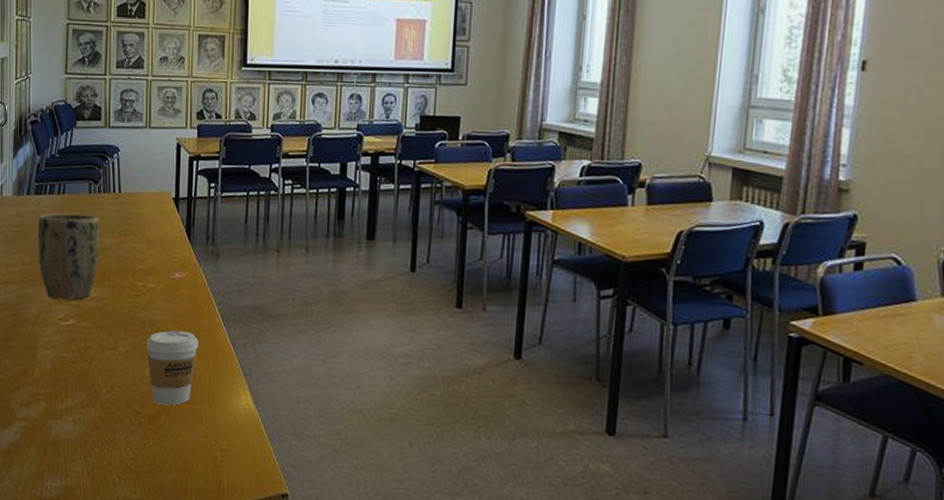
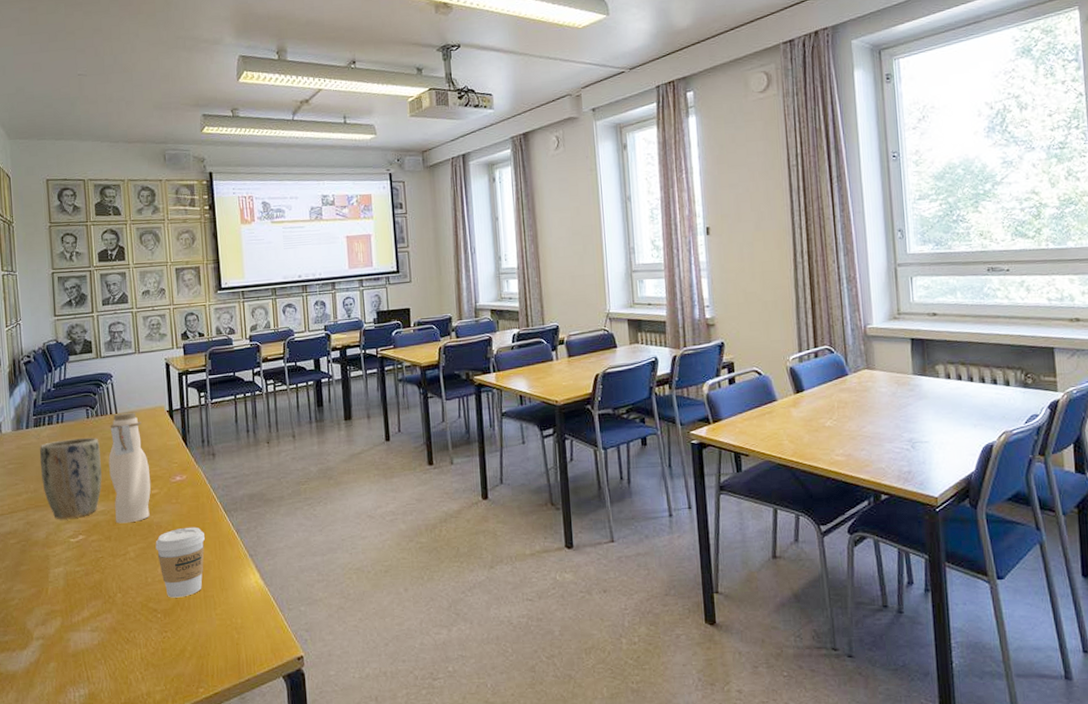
water bottle: none [106,193,149,315] -> present [108,413,151,524]

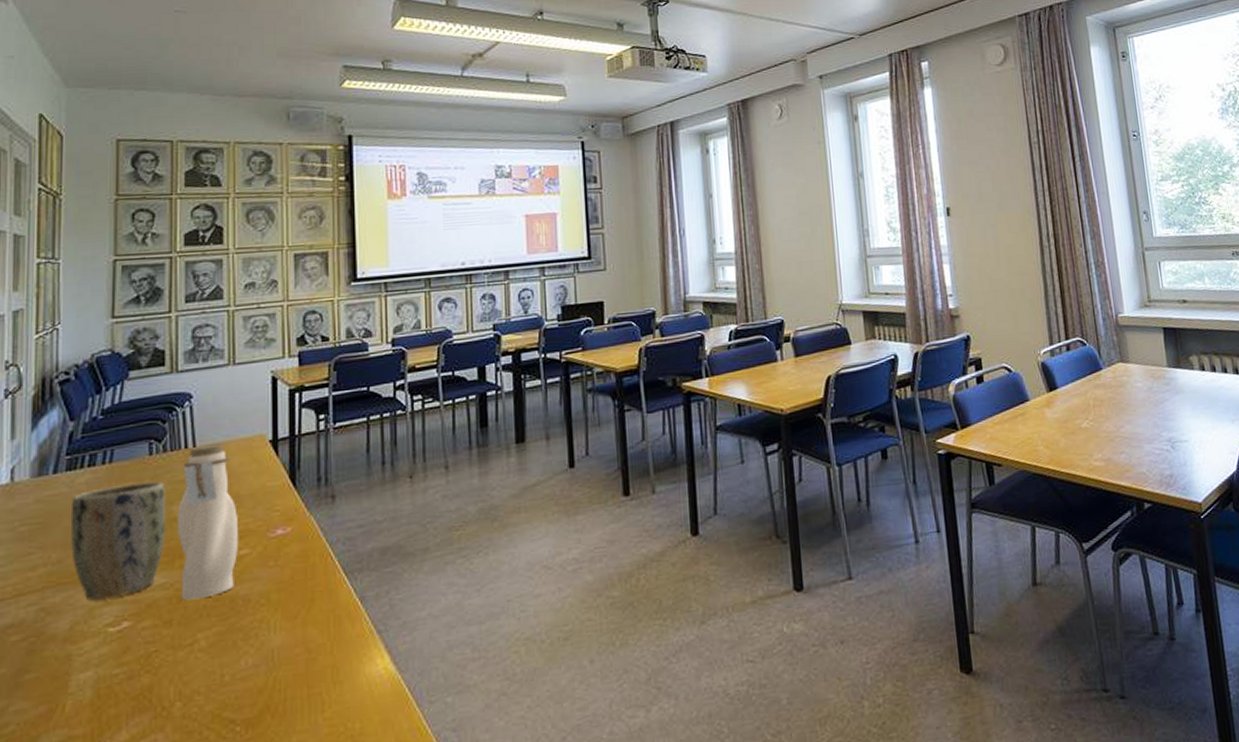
coffee cup: present [155,527,205,598] -> none [239,597,313,702]

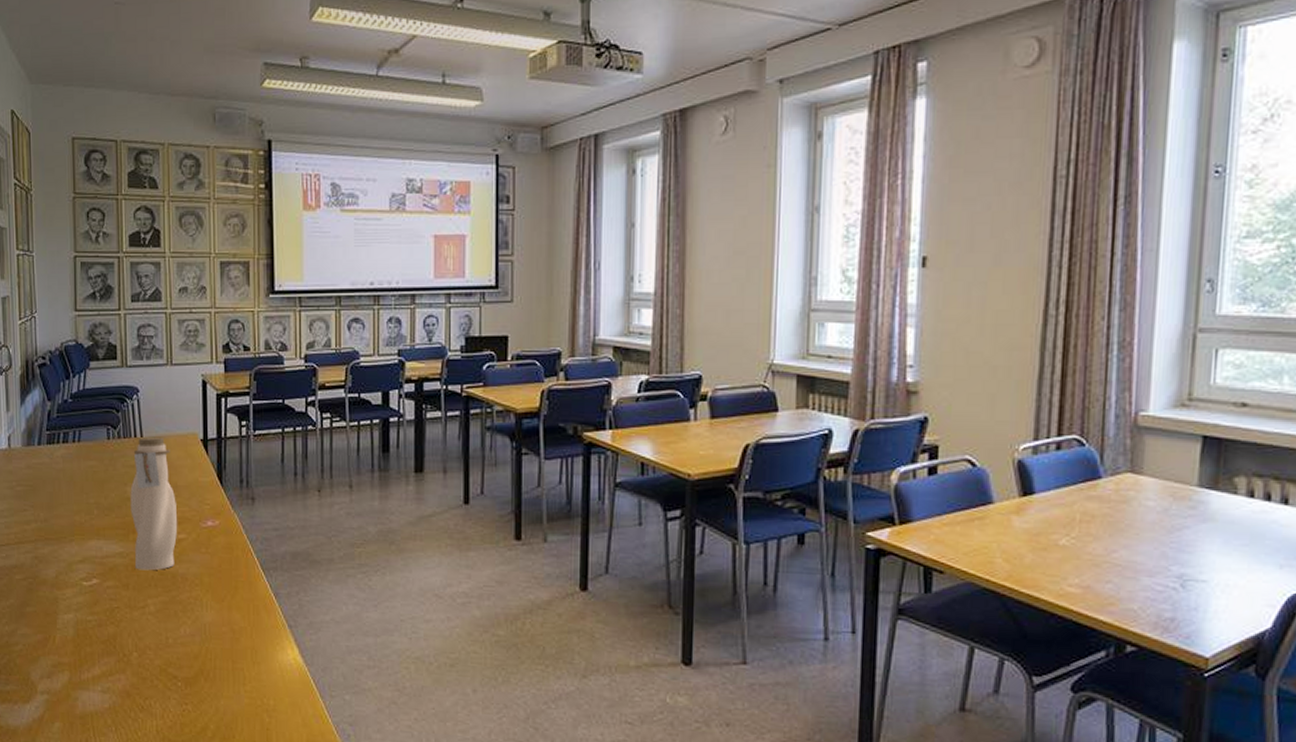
plant pot: present [70,481,165,601] -> none [52,462,122,558]

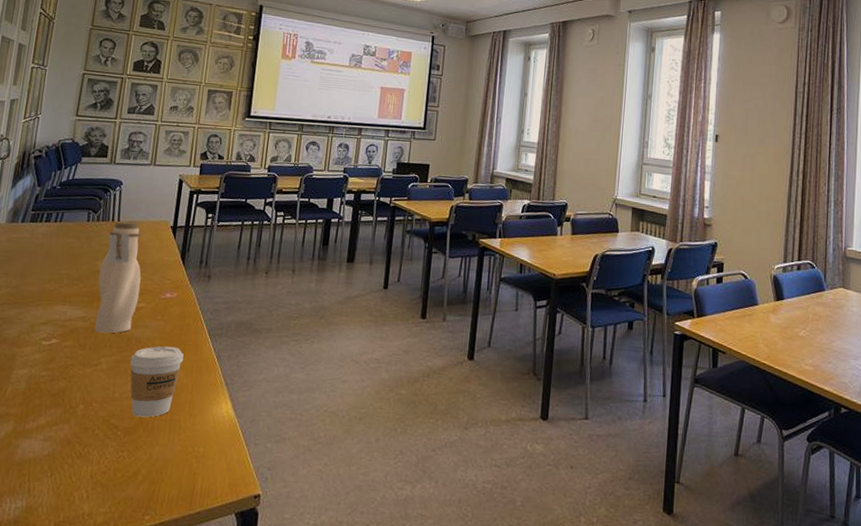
coffee cup: none [179,583,237,666] -> present [130,346,184,418]

